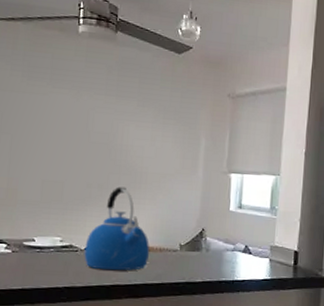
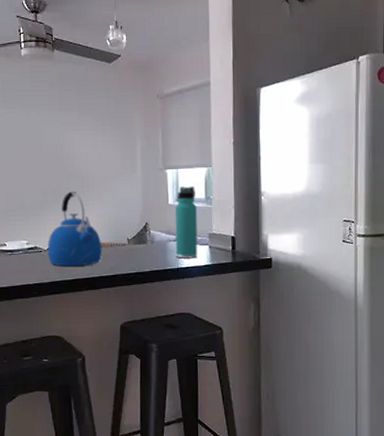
thermos bottle: none [232,193,260,271] -> present [175,186,198,259]

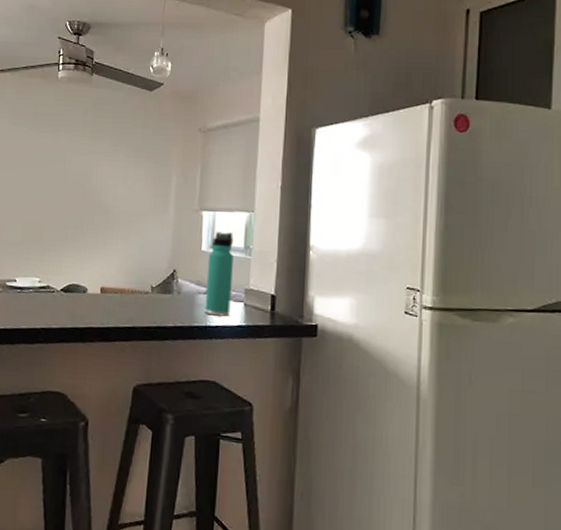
kettle: present [47,191,102,267] -> none [60,227,121,313]

